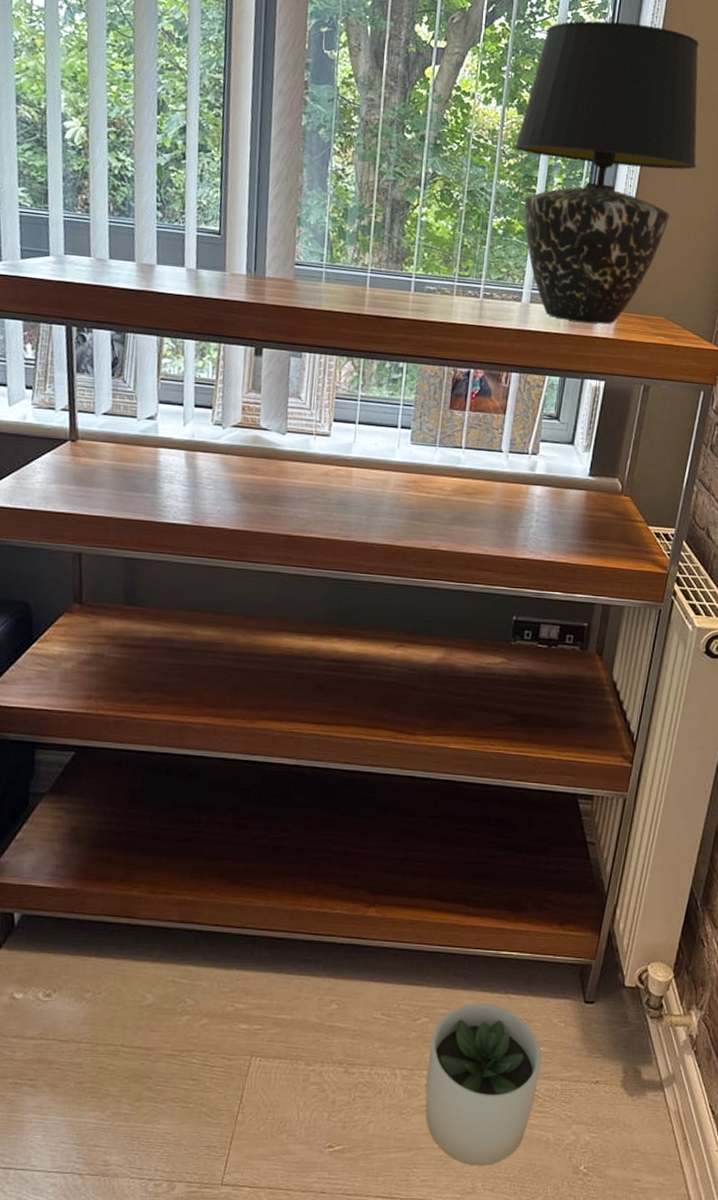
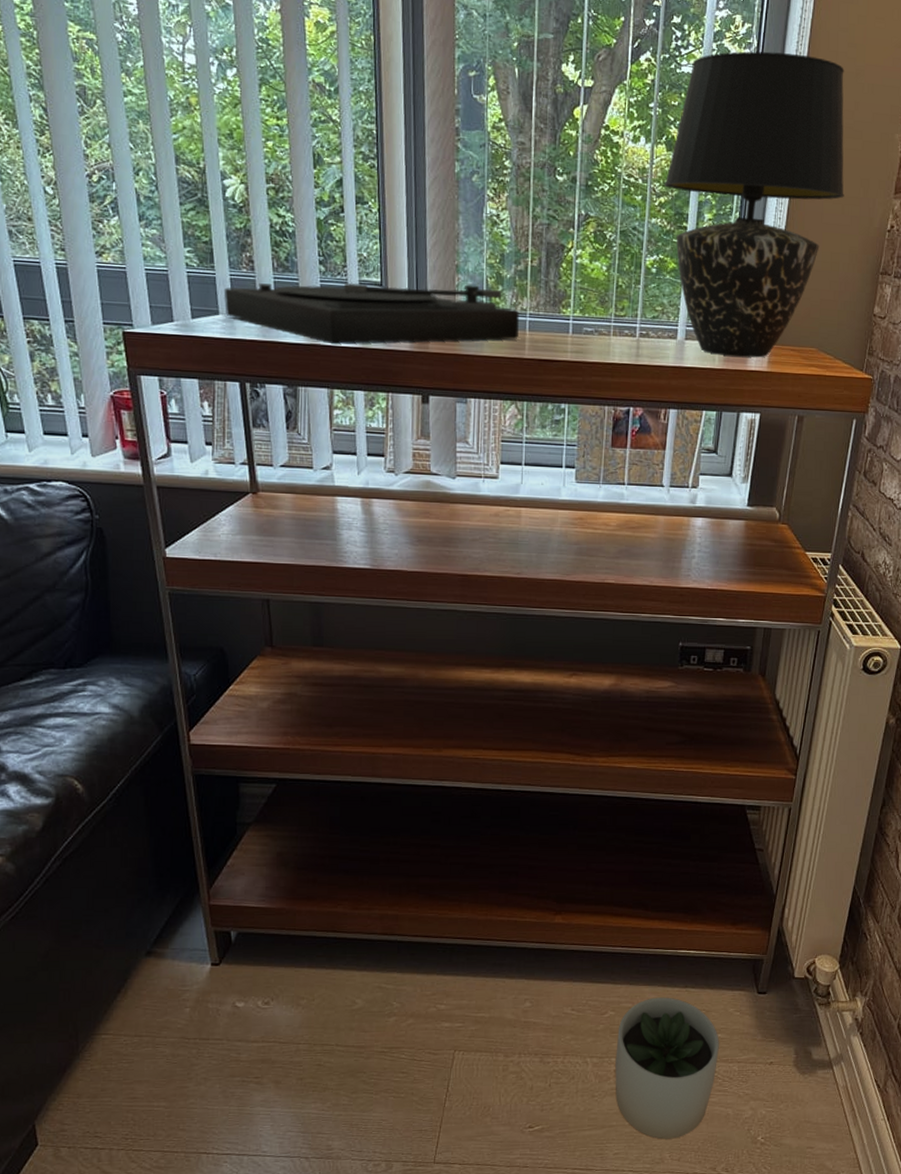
turntable: none [56,226,360,295] -> present [223,282,519,343]

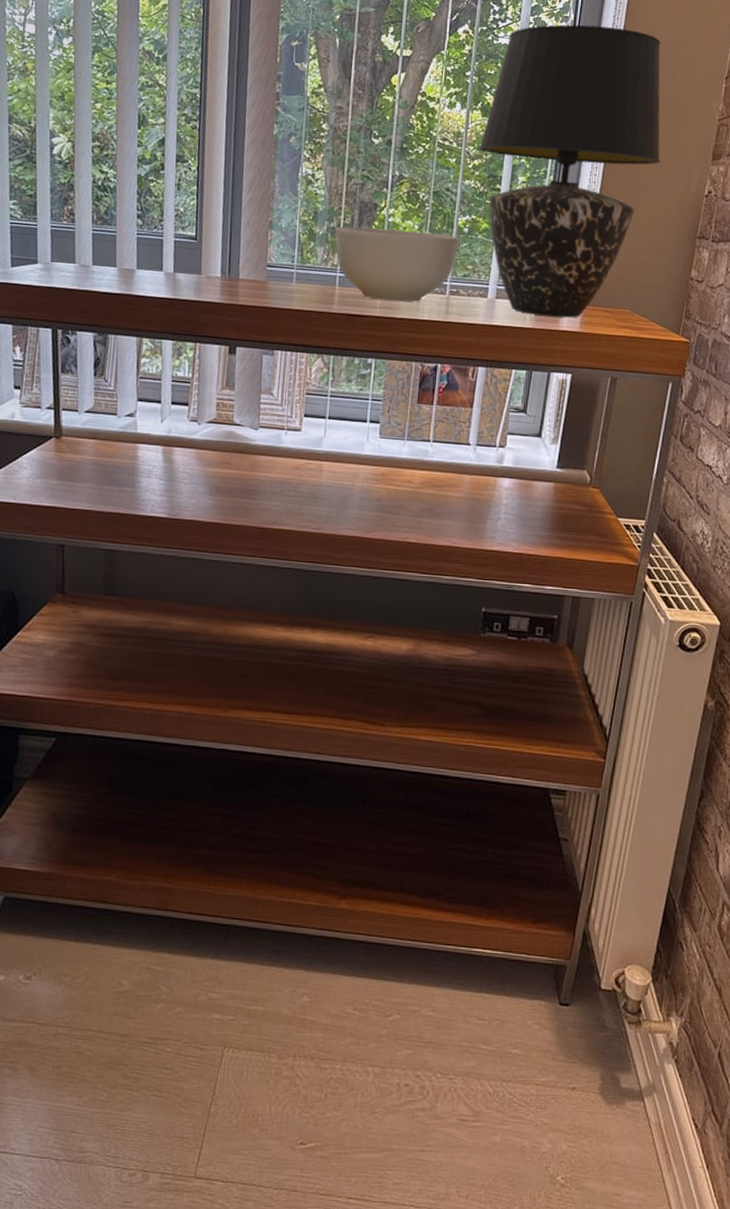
turntable: present [223,282,519,343] -> none [43,235,330,295]
bowl: none [523,269,648,346] -> present [335,226,460,302]
planter: present [615,997,719,1140] -> none [397,1001,516,1171]

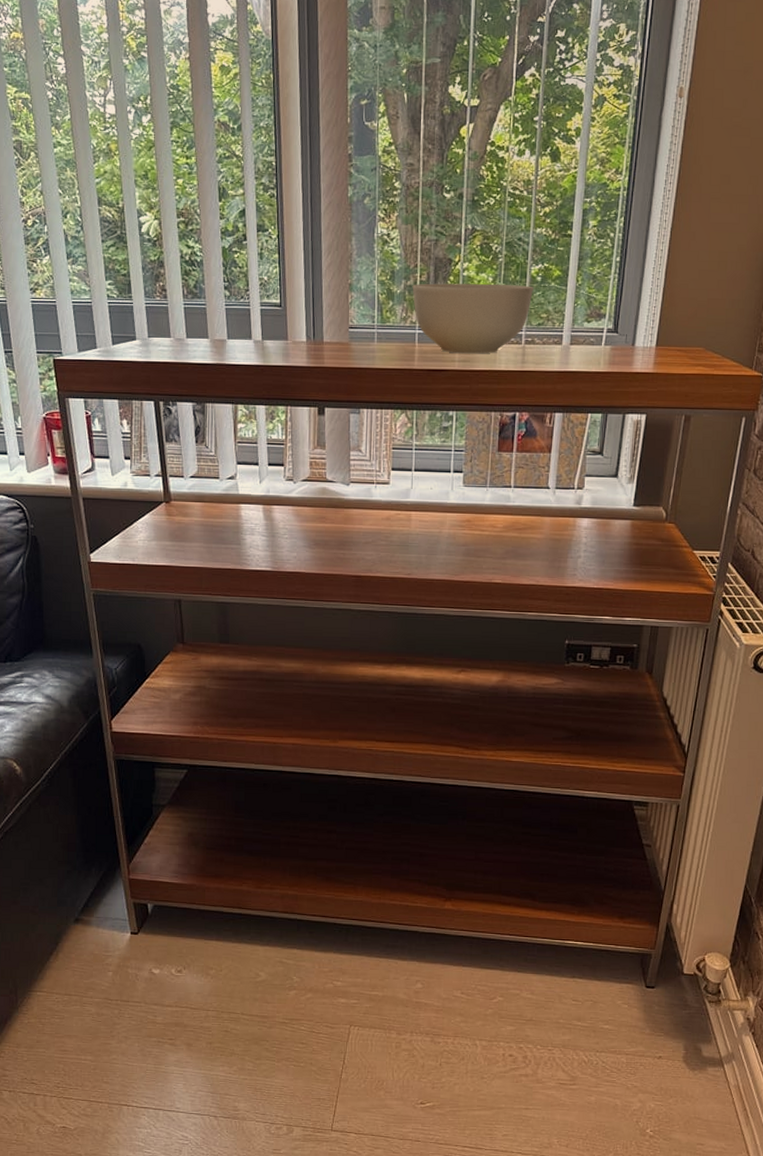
table lamp: present [479,24,661,318] -> none [549,57,732,359]

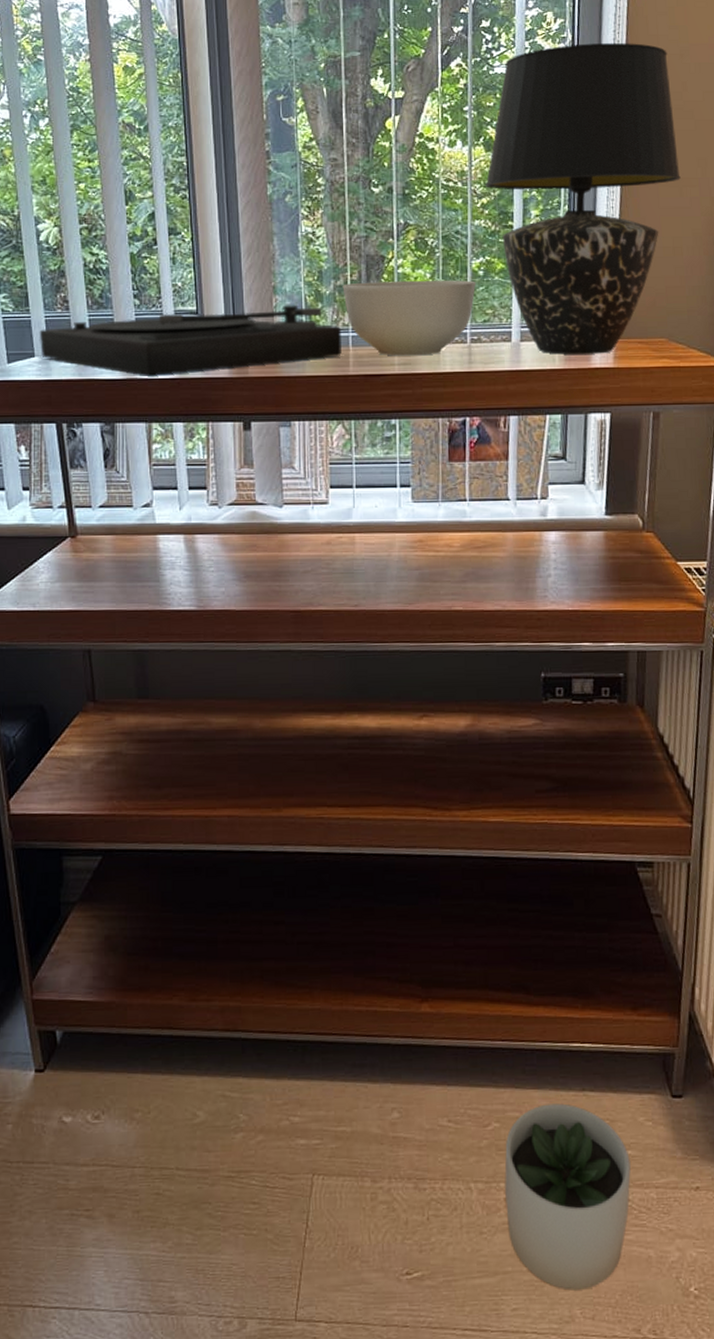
turntable: none [140,301,409,361] -> present [39,305,342,375]
planter: none [503,986,607,1125] -> present [504,1103,631,1291]
table lamp: none [549,57,732,359] -> present [485,43,681,355]

